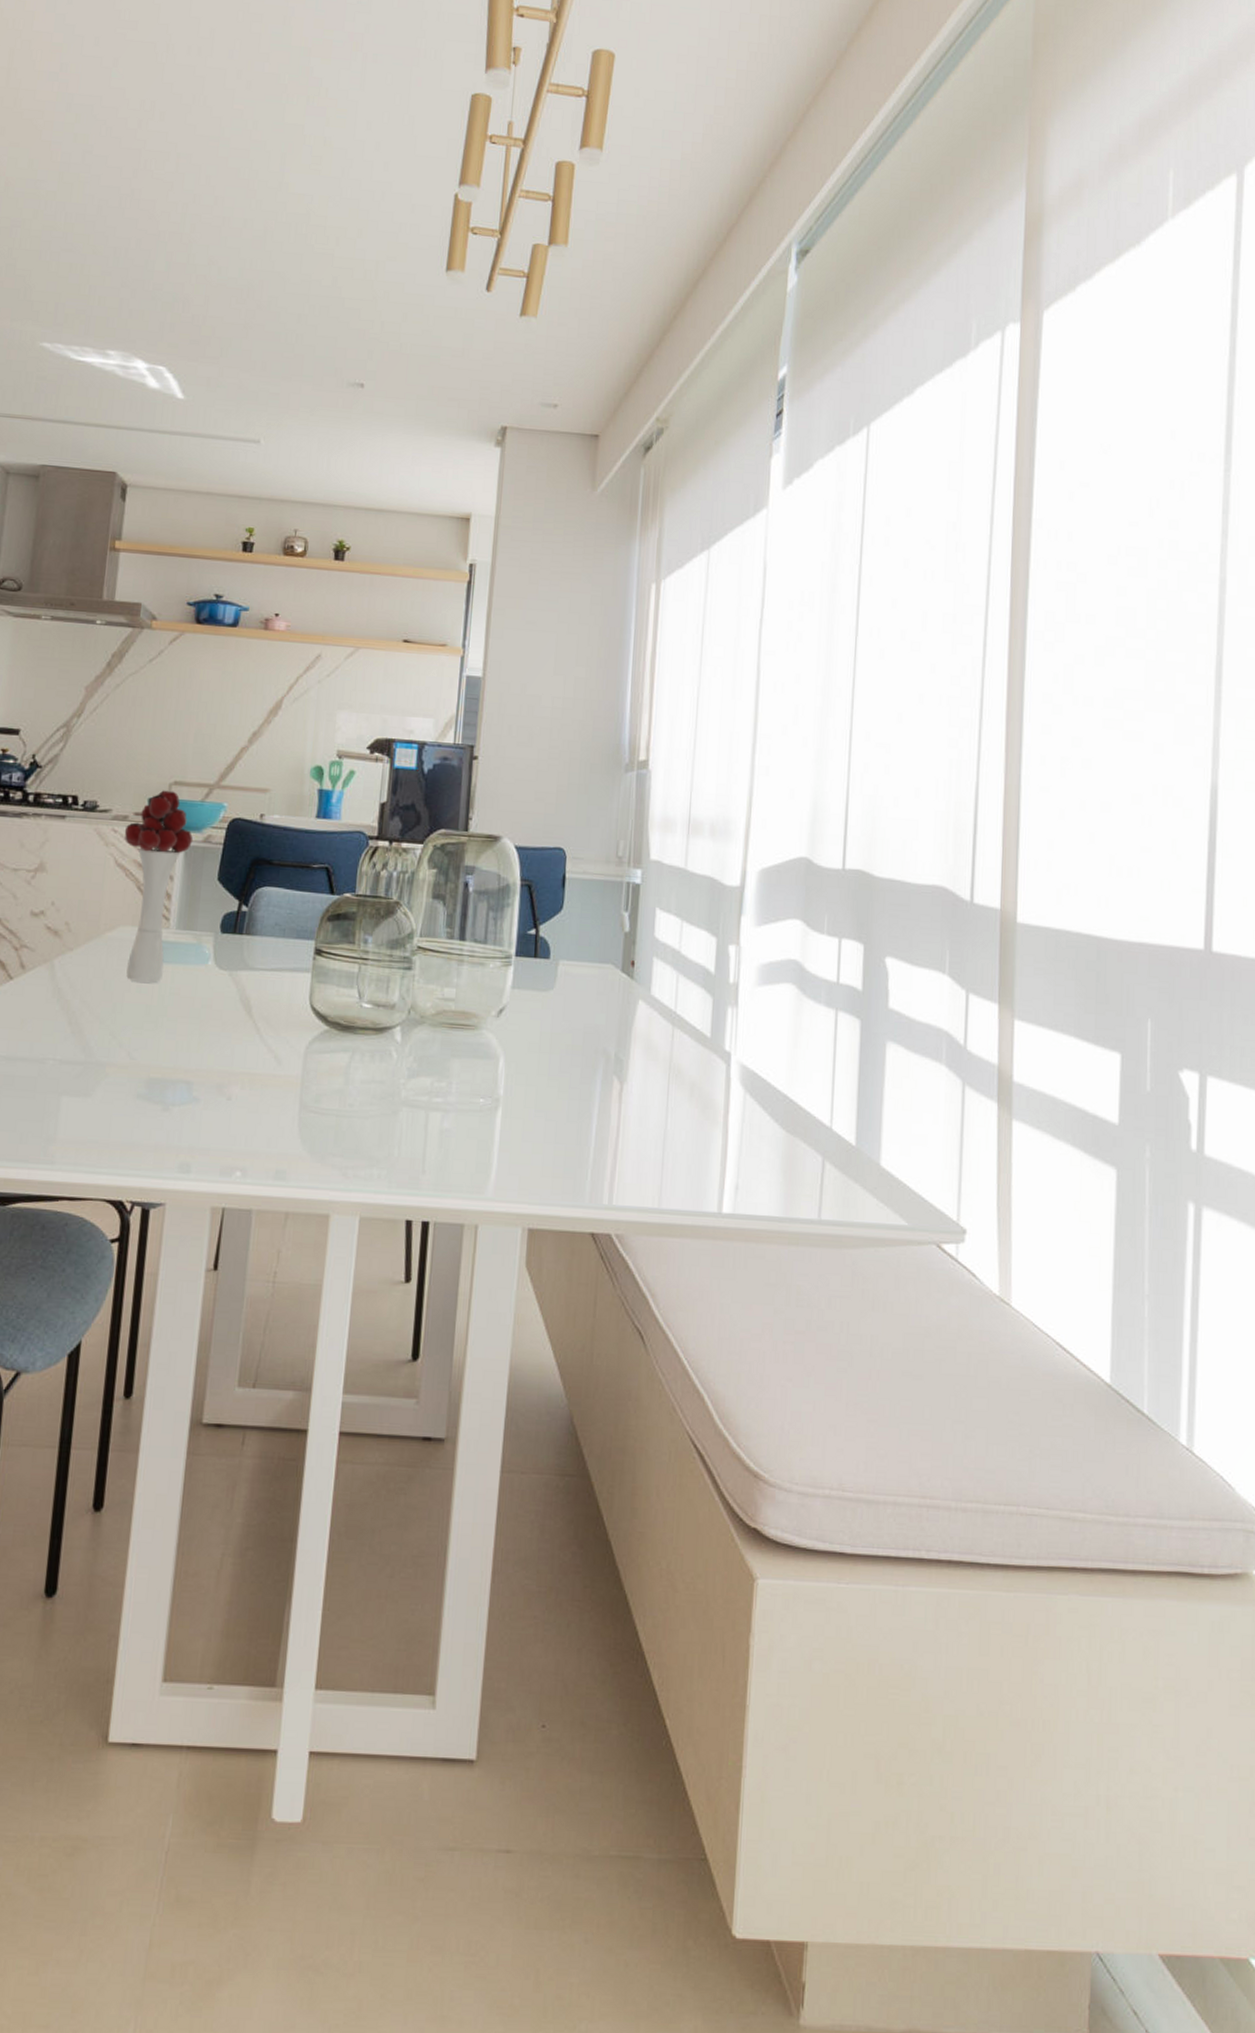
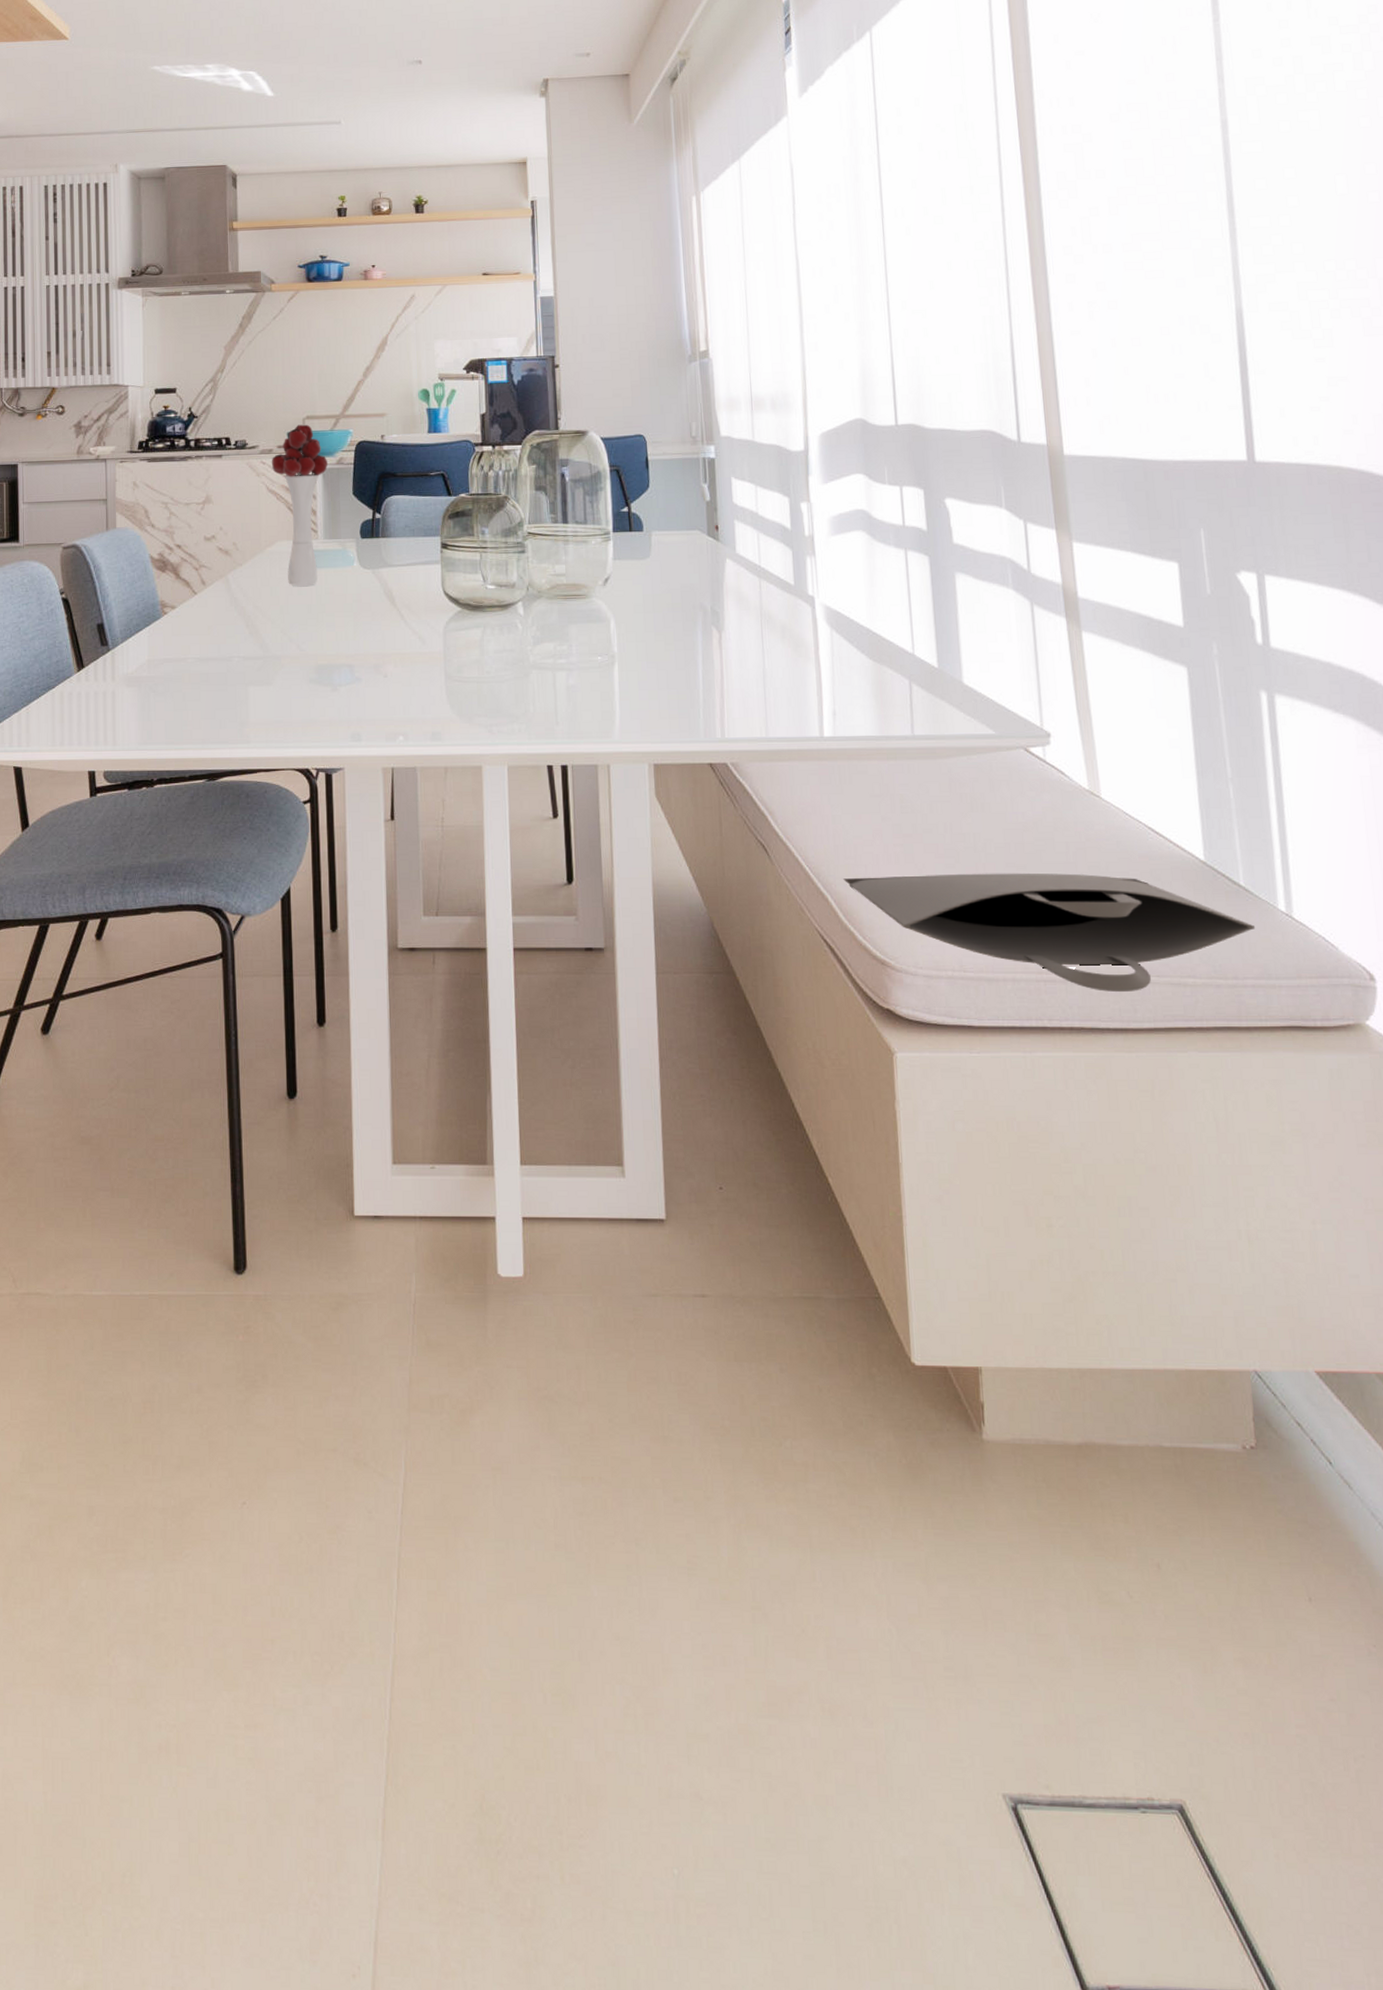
tote bag: none [724,1376,1154,1525] -> present [843,873,1256,993]

